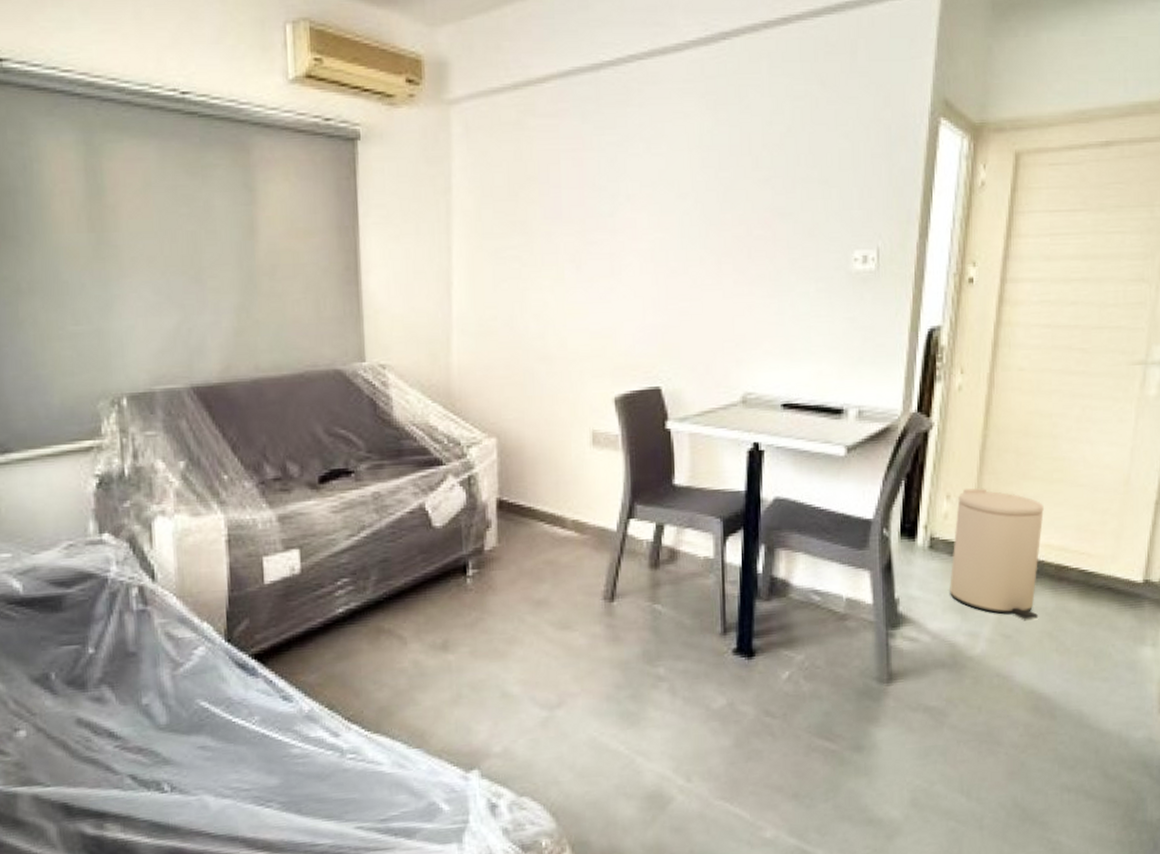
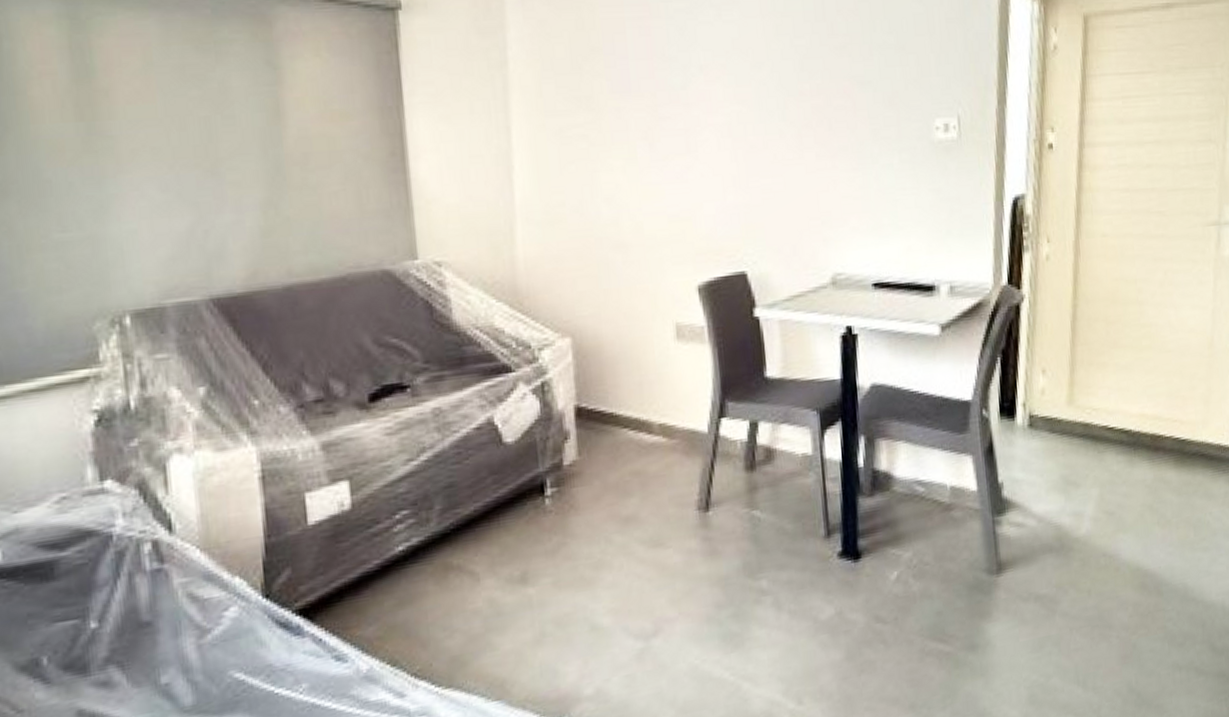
pedal bin: present [950,488,1044,620] -> none [1051,360,1138,494]

